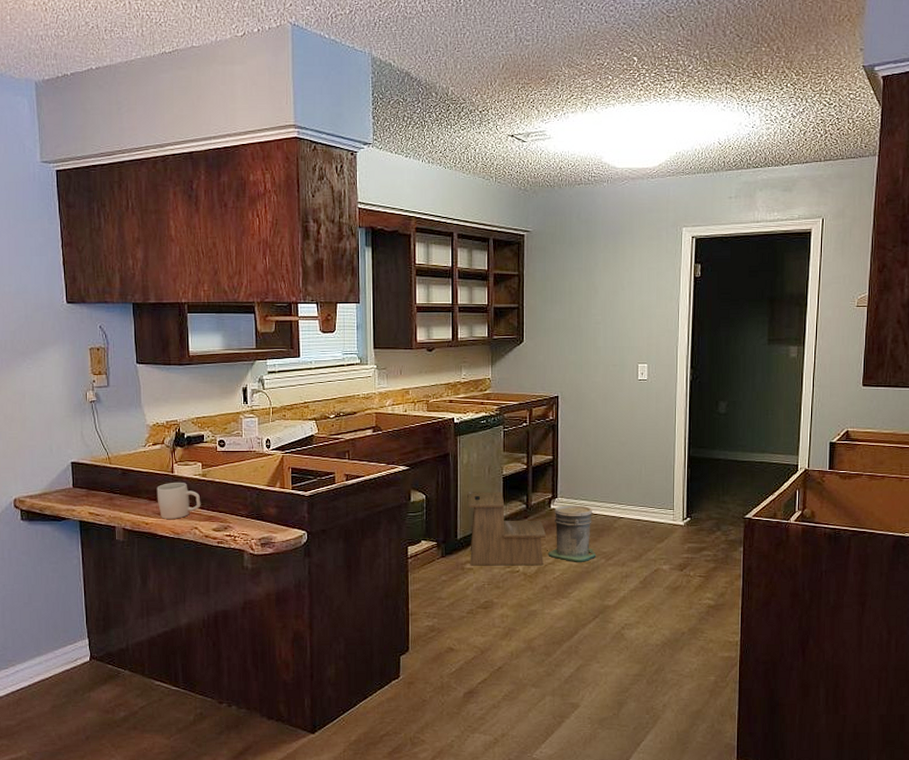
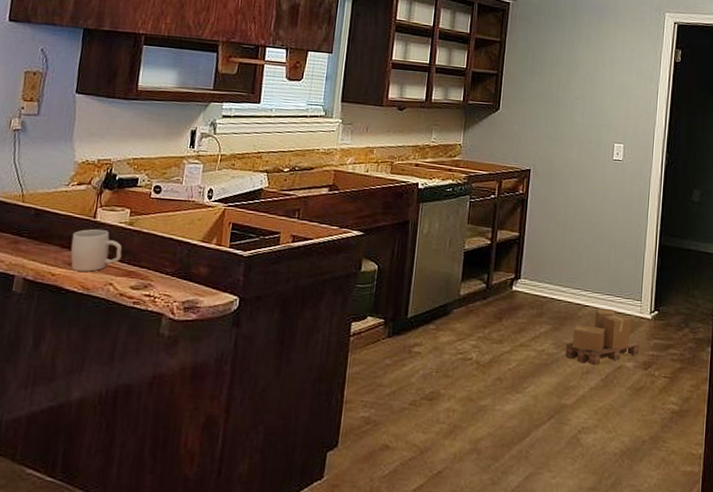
step stool: present [468,492,546,566] -> none [418,265,505,353]
bucket: present [548,505,597,562] -> none [505,287,557,353]
cardboard boxes: none [604,518,674,570] -> present [565,307,639,365]

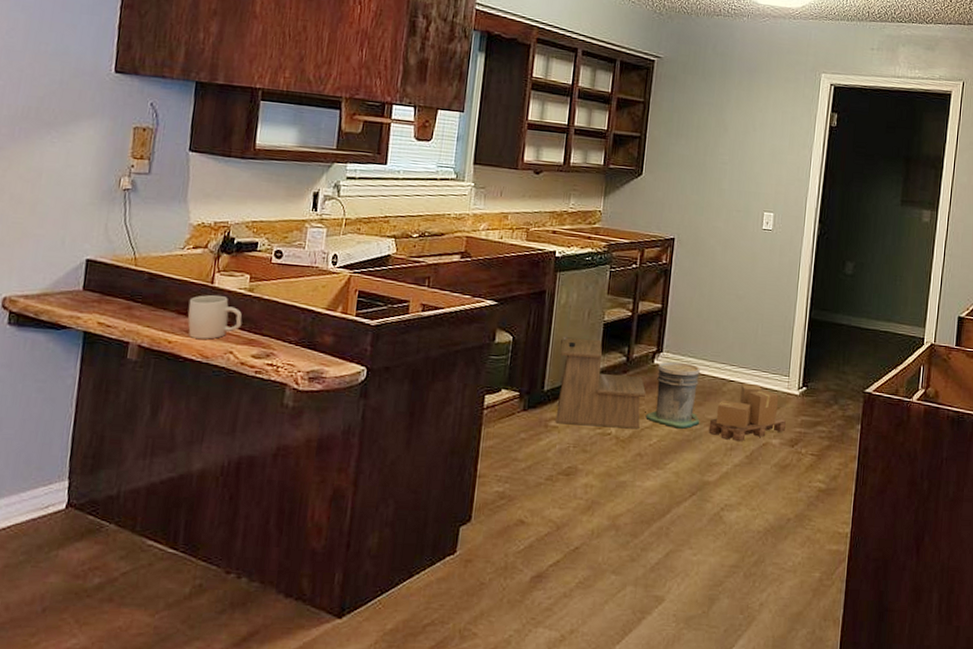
step stool: none [418,265,505,353] -> present [555,337,646,428]
bucket: none [505,287,557,353] -> present [646,361,700,429]

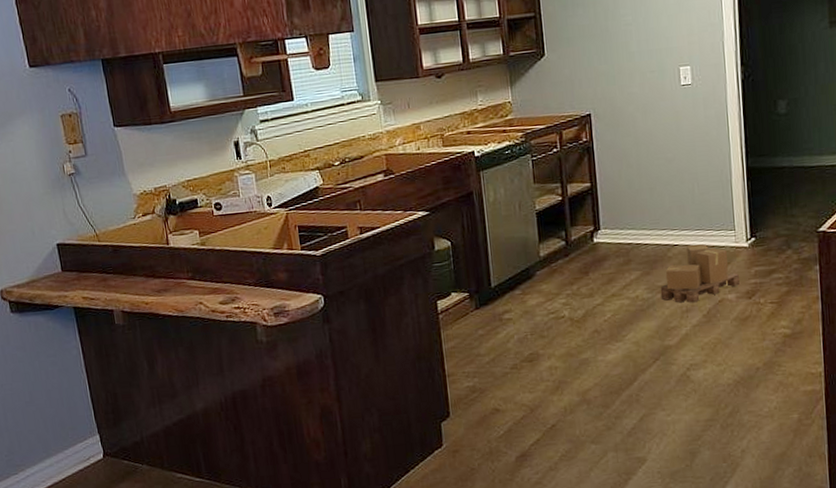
mug: present [187,294,242,339] -> none [152,253,204,296]
step stool: present [555,337,646,428] -> none [499,229,591,316]
bucket: present [646,361,700,429] -> none [595,235,651,301]

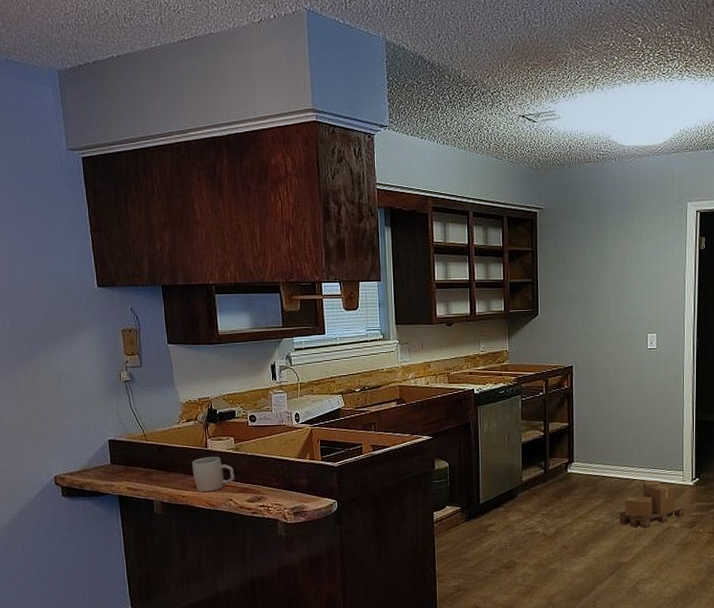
mug: none [152,253,204,296] -> present [192,456,235,492]

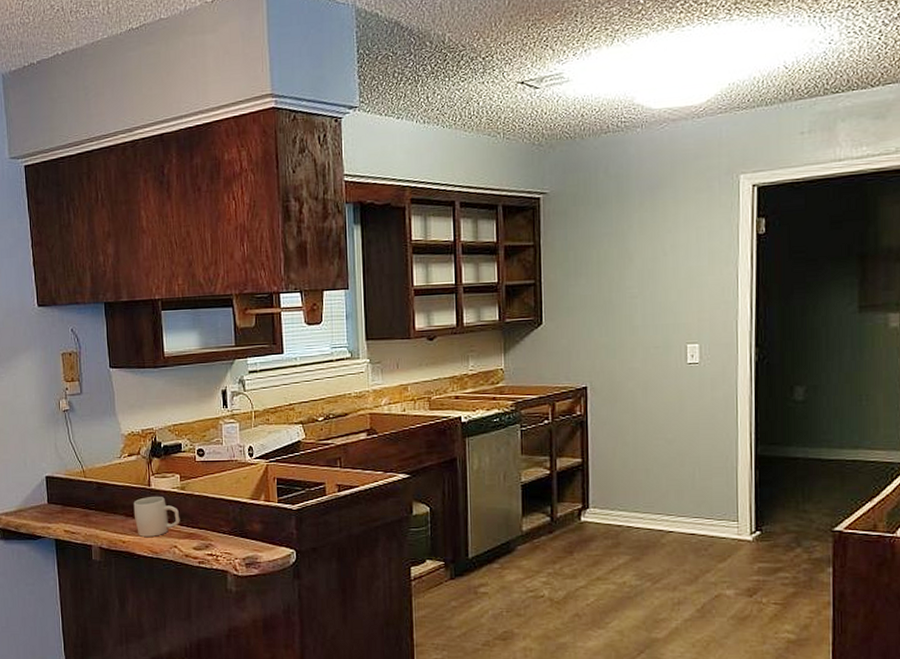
cardboard boxes: present [619,480,684,528] -> none [650,532,740,595]

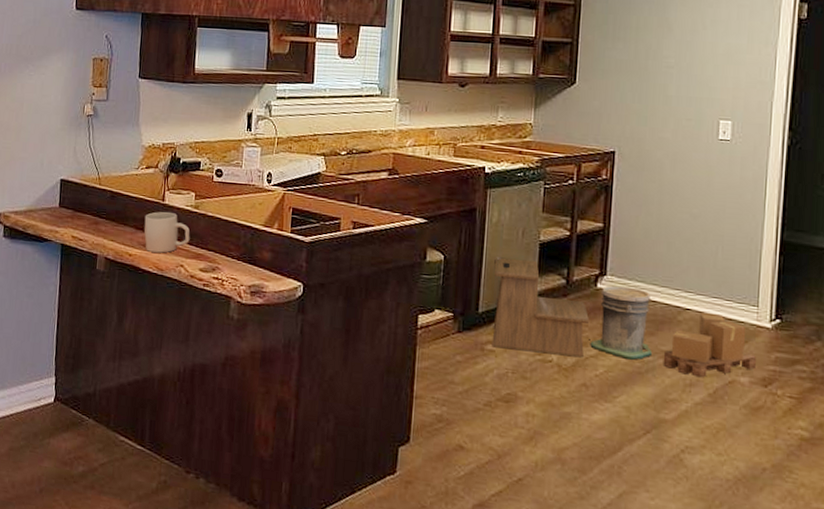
step stool: none [480,502,576,590] -> present [492,257,589,357]
bucket: none [579,517,640,586] -> present [590,285,653,360]
cardboard boxes: none [650,532,740,595] -> present [663,312,756,378]

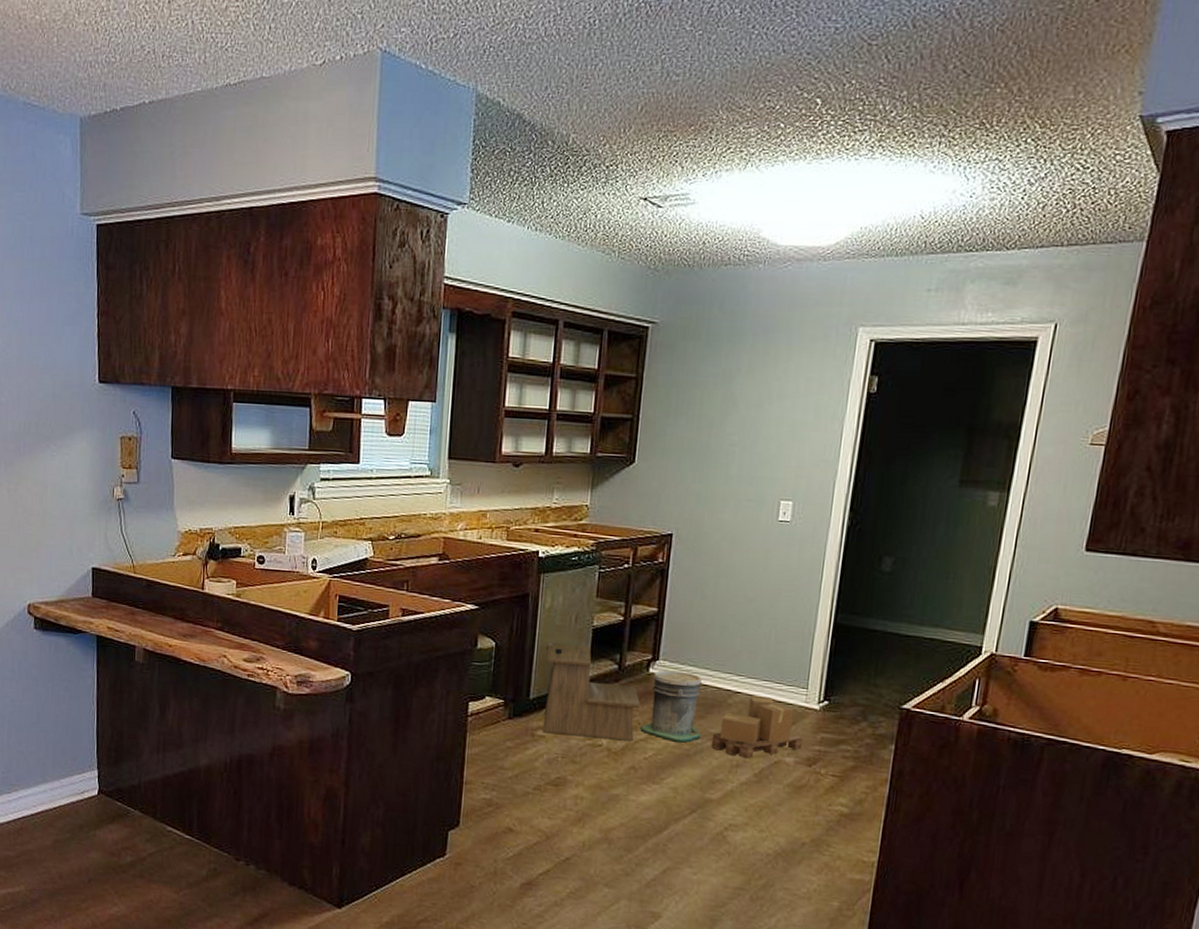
mug: present [144,211,190,253] -> none [183,600,233,644]

